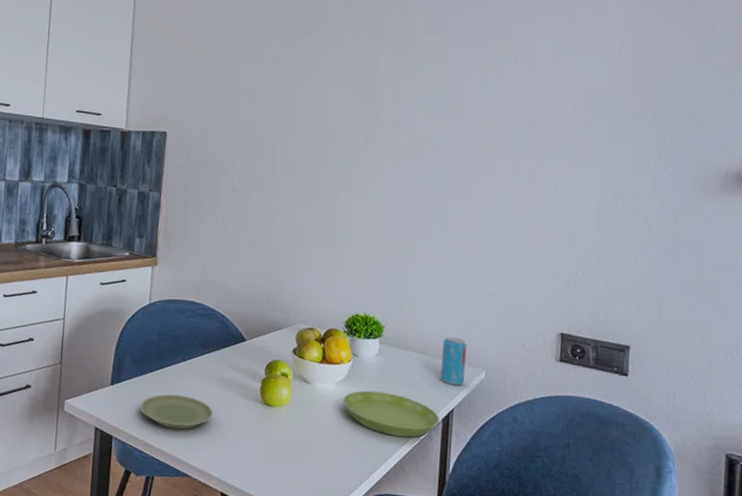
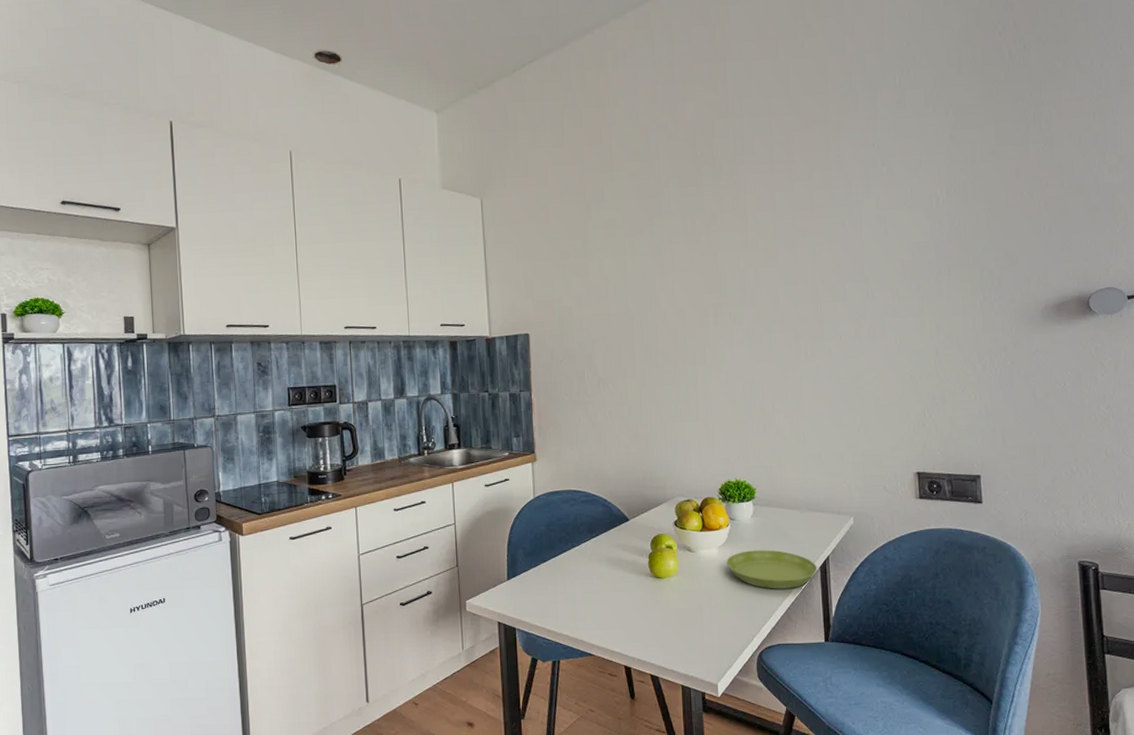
plate: present [140,394,214,429] -> none [537,580,608,613]
beverage can: present [440,336,468,386] -> none [811,489,835,535]

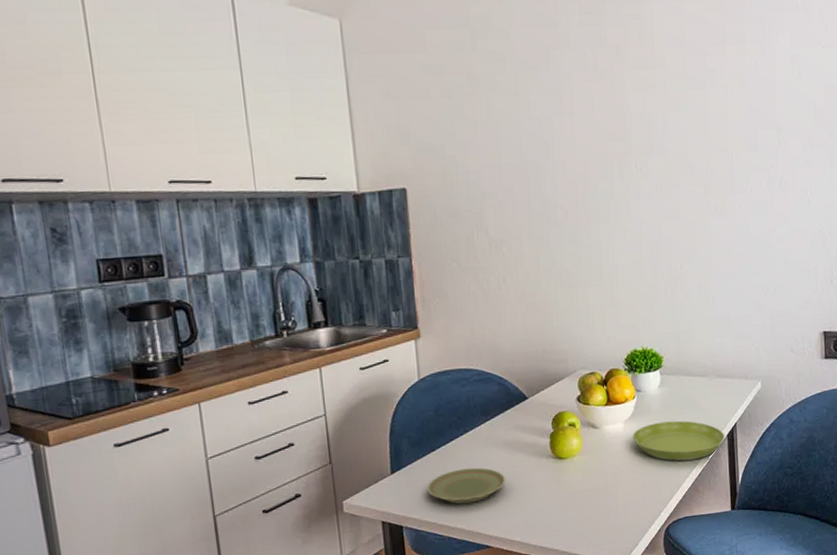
plate: none [537,580,608,613] -> present [426,467,506,504]

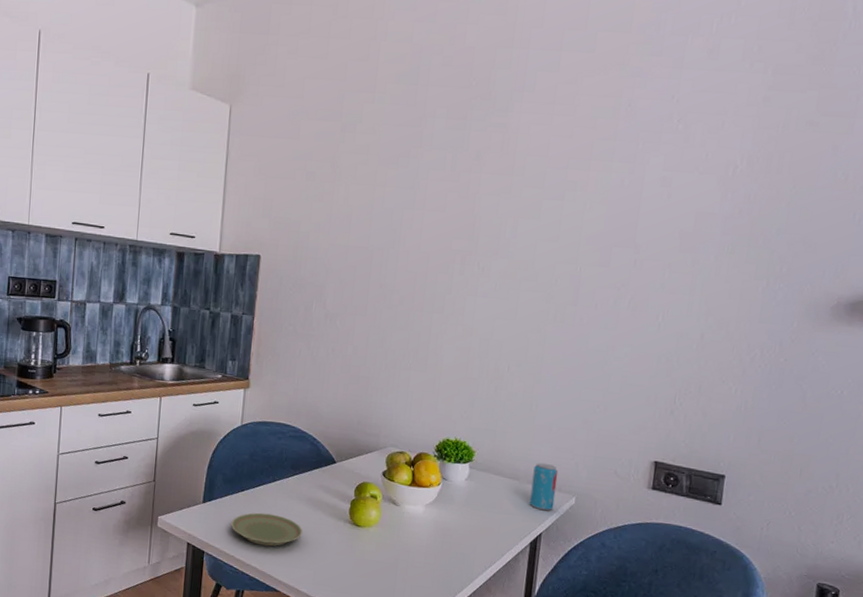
saucer: present [633,420,725,462] -> none [431,513,528,560]
beverage can: none [720,354,743,401] -> present [529,462,559,511]

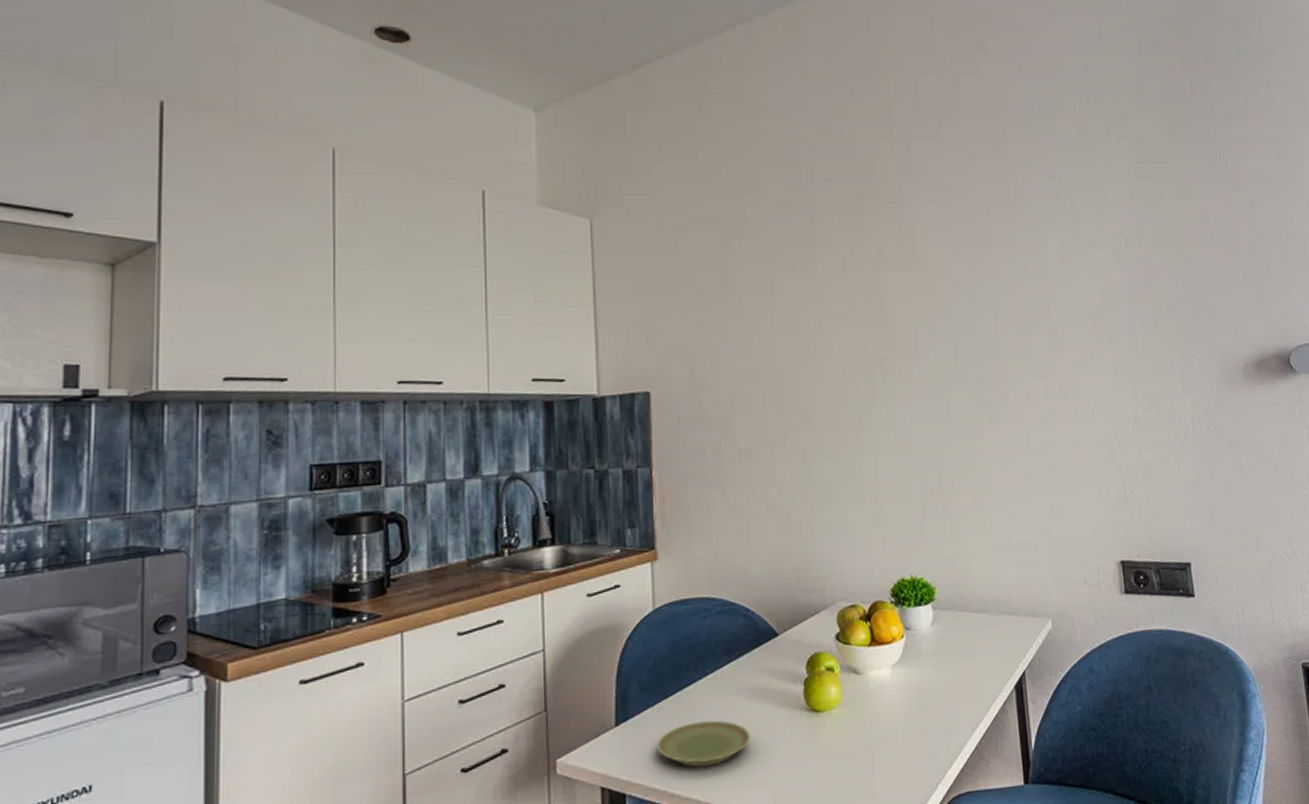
beverage can: present [529,462,559,511] -> none [1001,586,1031,644]

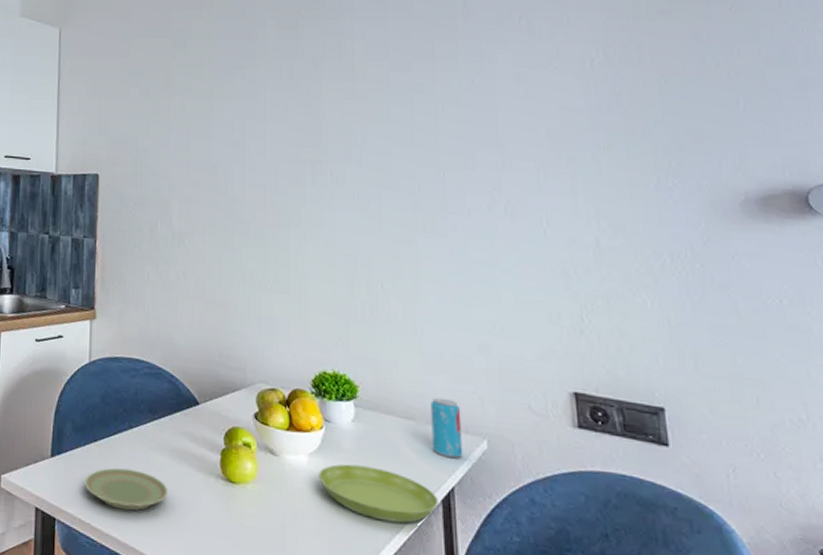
saucer: none [902,666,1013,719] -> present [318,464,439,524]
beverage can: none [1001,586,1031,644] -> present [431,397,463,459]

